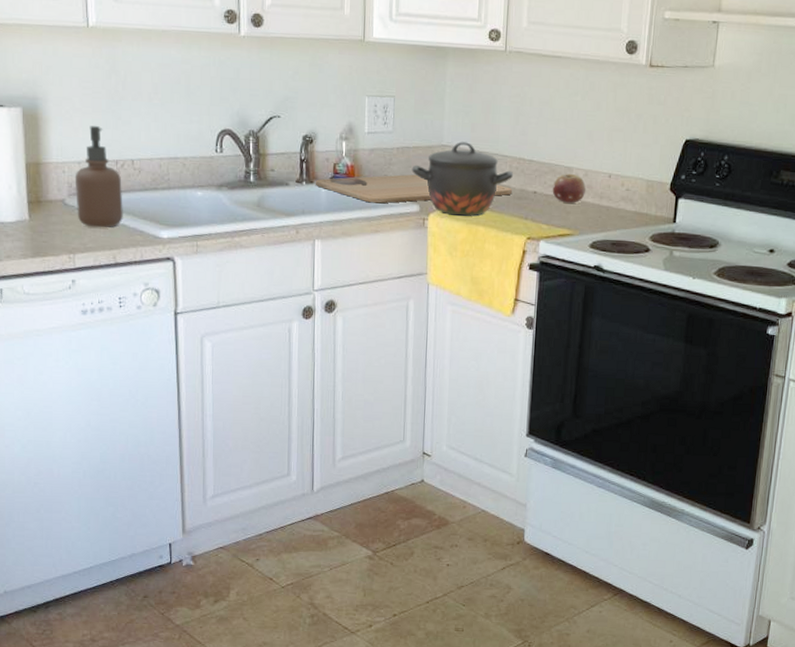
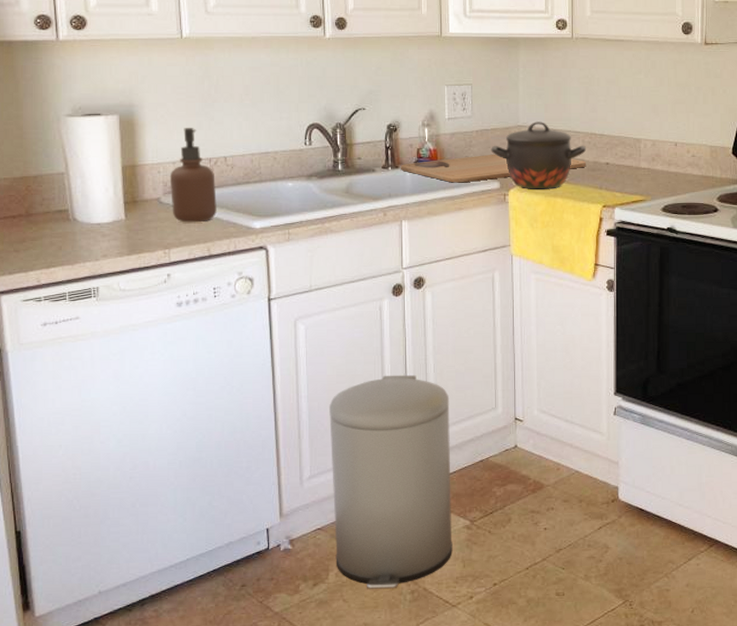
pedal bin: none [234,399,357,612] -> present [329,374,453,590]
fruit: present [552,174,586,204] -> none [623,145,654,172]

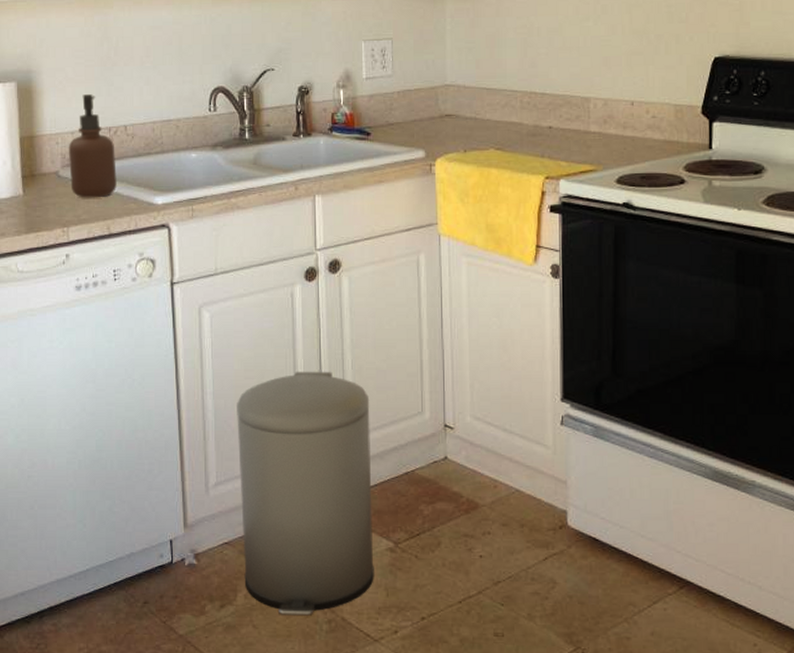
chopping board: present [400,154,587,183] -> none [313,118,526,152]
cooking pot: present [491,122,587,189] -> none [414,80,526,159]

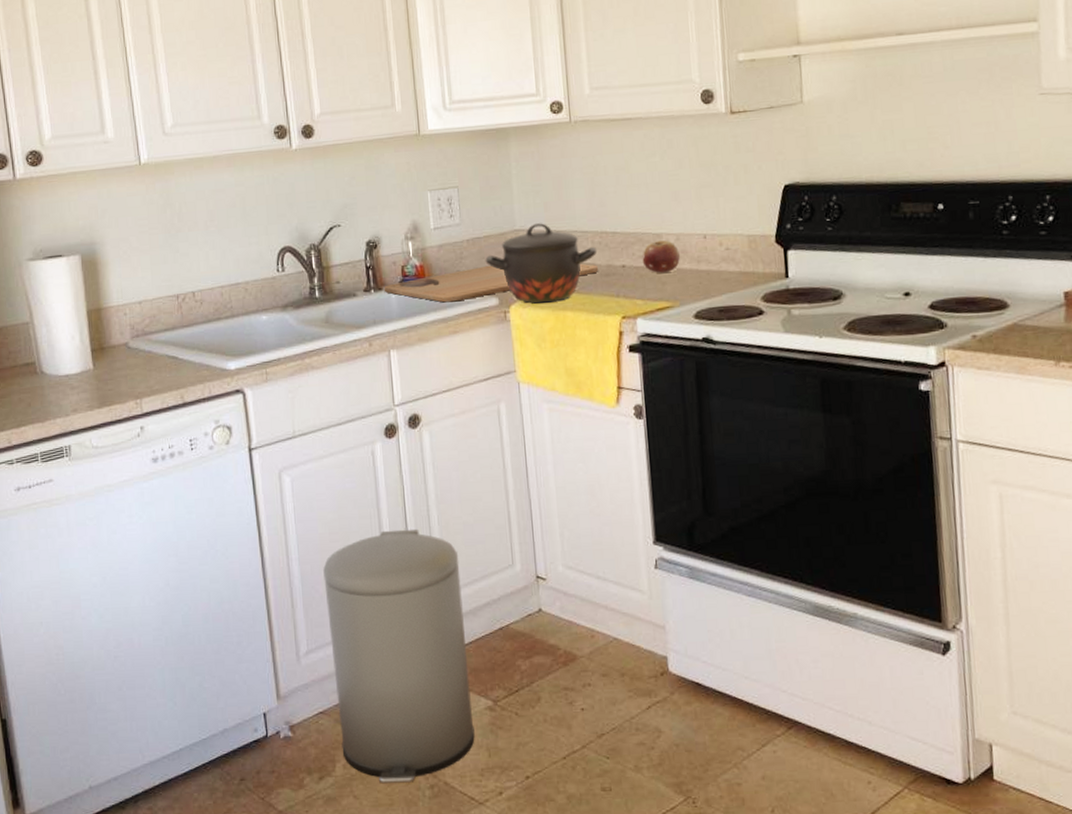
soap dispenser: present [68,94,118,198] -> none [136,262,189,369]
chopping board: none [313,118,526,152] -> present [383,263,599,303]
cooking pot: none [414,80,526,159] -> present [485,223,598,303]
fruit: none [569,105,606,137] -> present [642,240,680,274]

